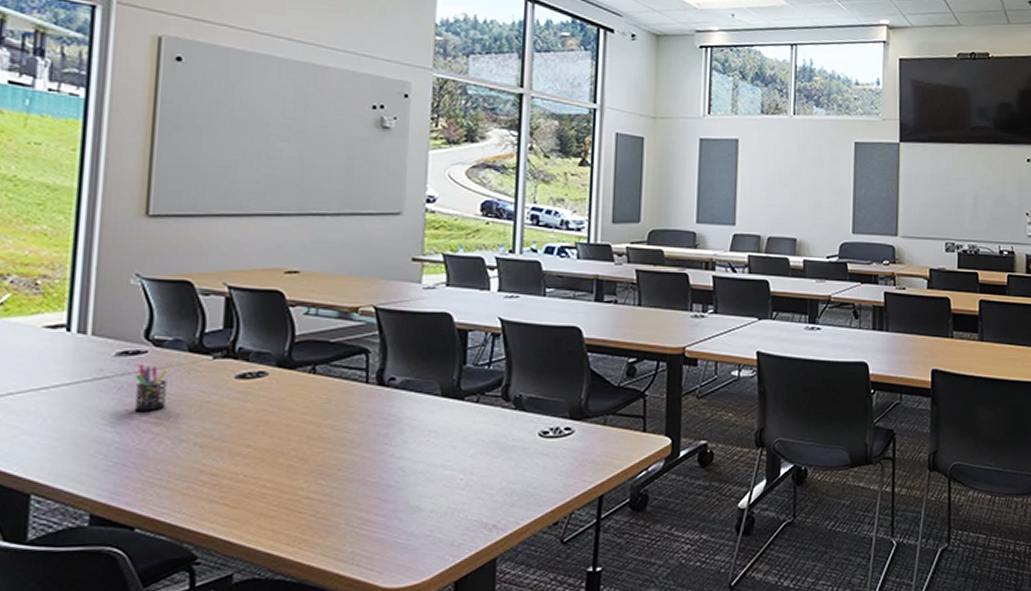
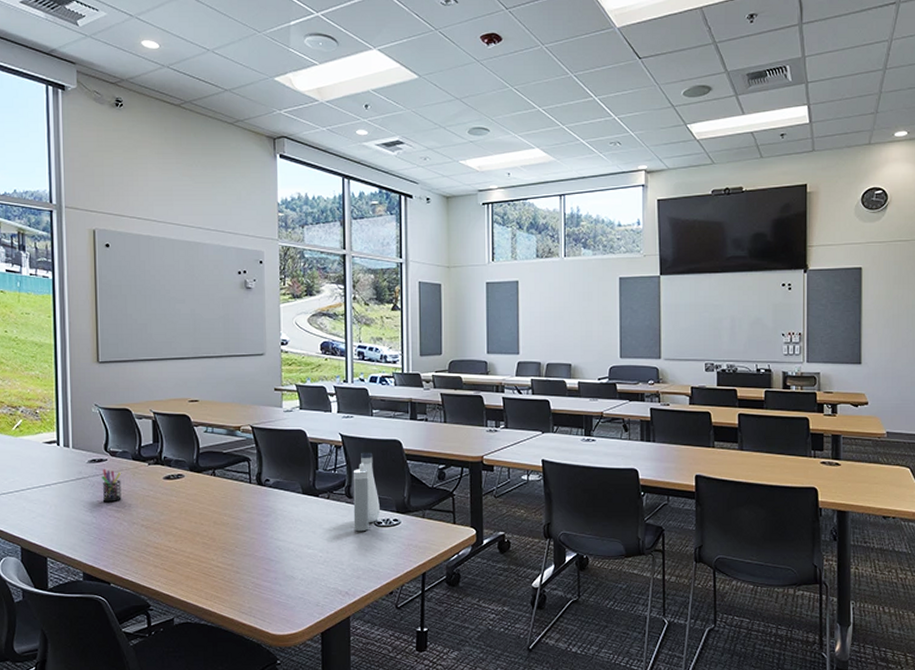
water bottle: none [510,342,548,445] -> present [353,452,380,532]

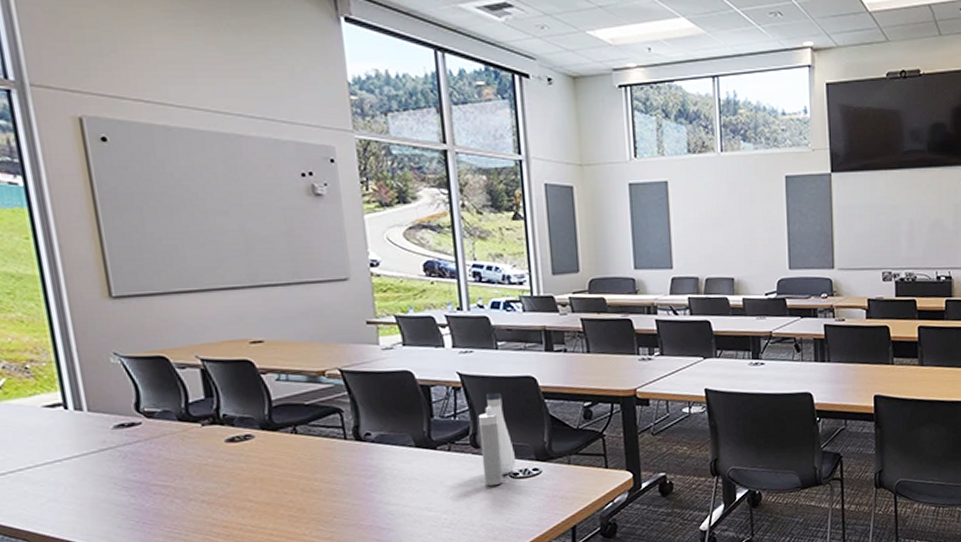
pen holder: present [102,468,122,503] -> none [136,434,169,477]

